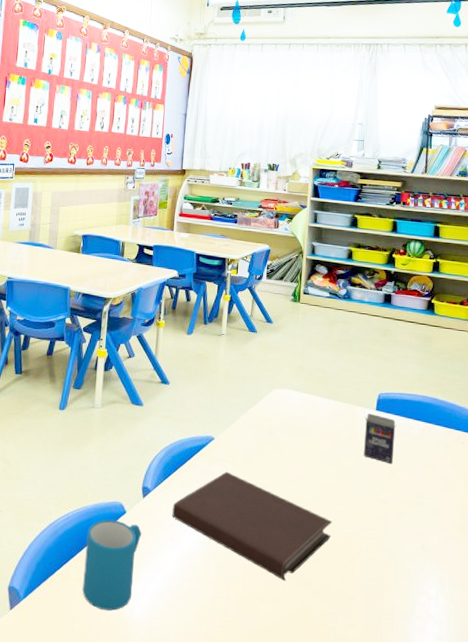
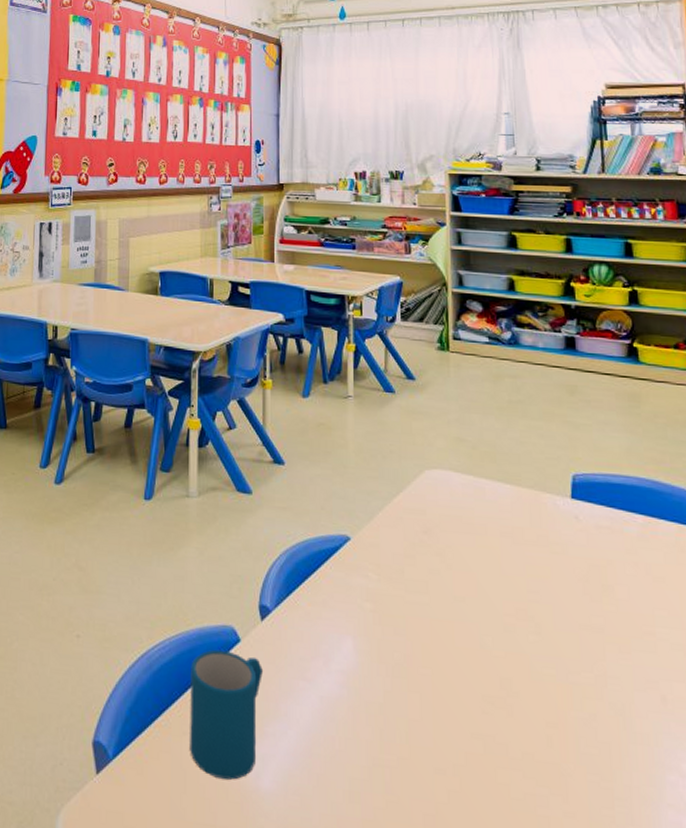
notebook: present [172,471,333,581] -> none [302,584,528,744]
crayon box: present [364,413,397,465] -> none [557,502,604,576]

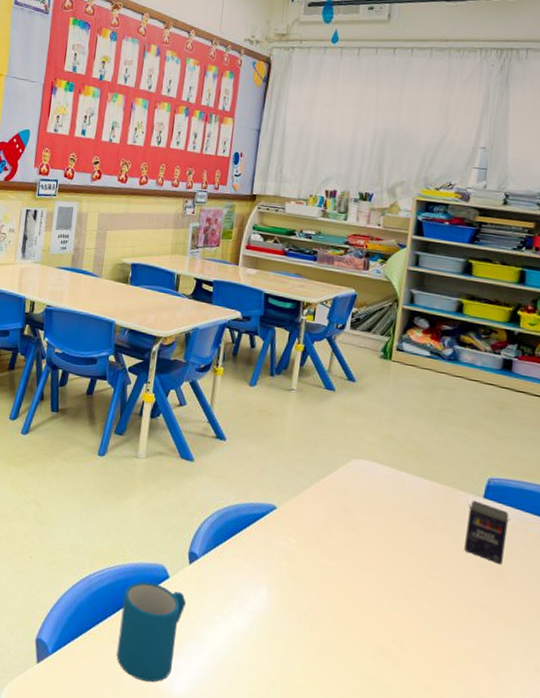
crayon box: none [557,502,604,576] -> present [464,500,511,565]

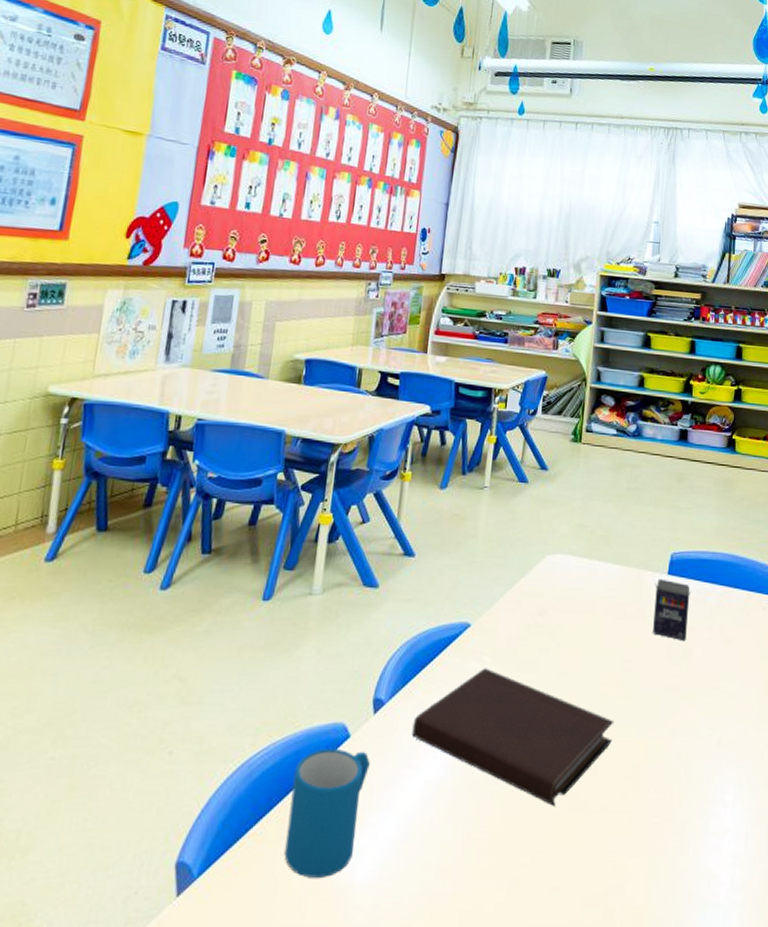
notebook: none [222,547,419,681] -> present [412,668,614,806]

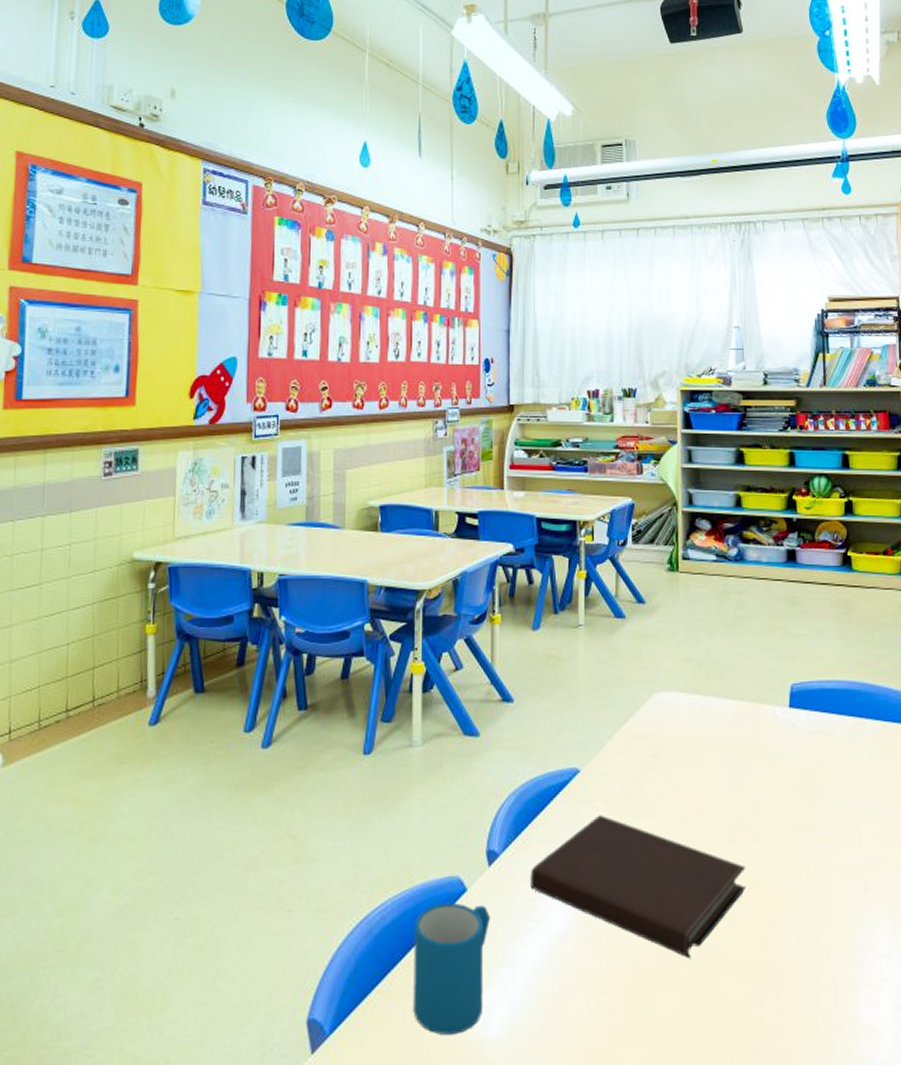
crayon box: present [653,578,692,642] -> none [776,712,818,779]

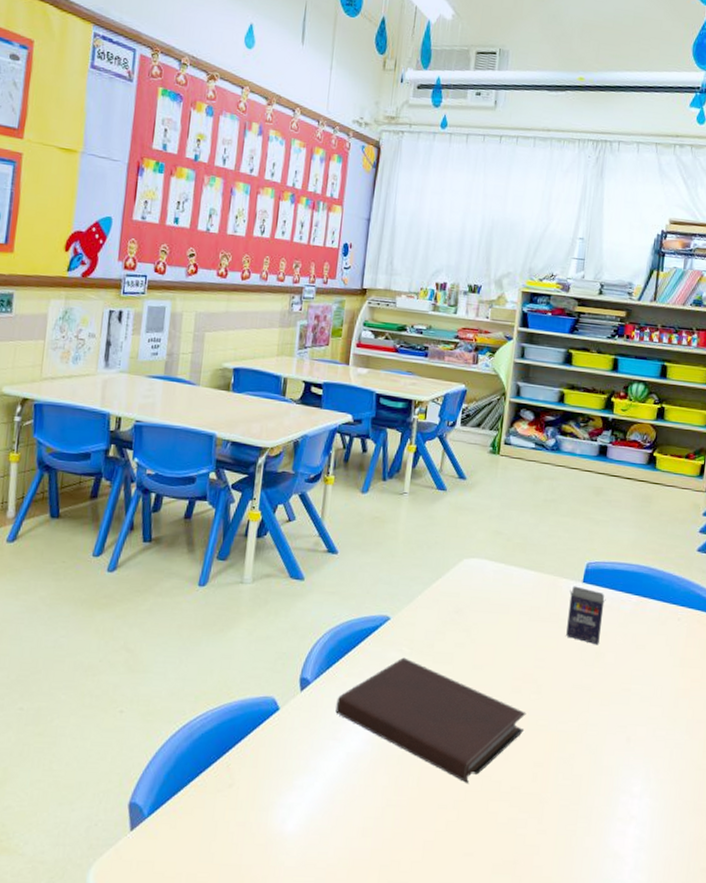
mug: present [413,902,490,1035] -> none [222,718,298,826]
crayon box: none [776,712,818,779] -> present [566,586,606,646]

